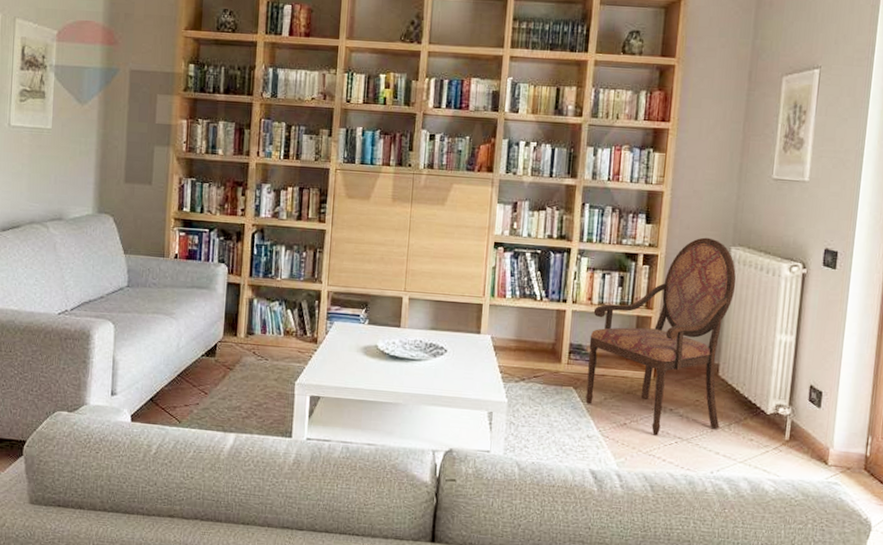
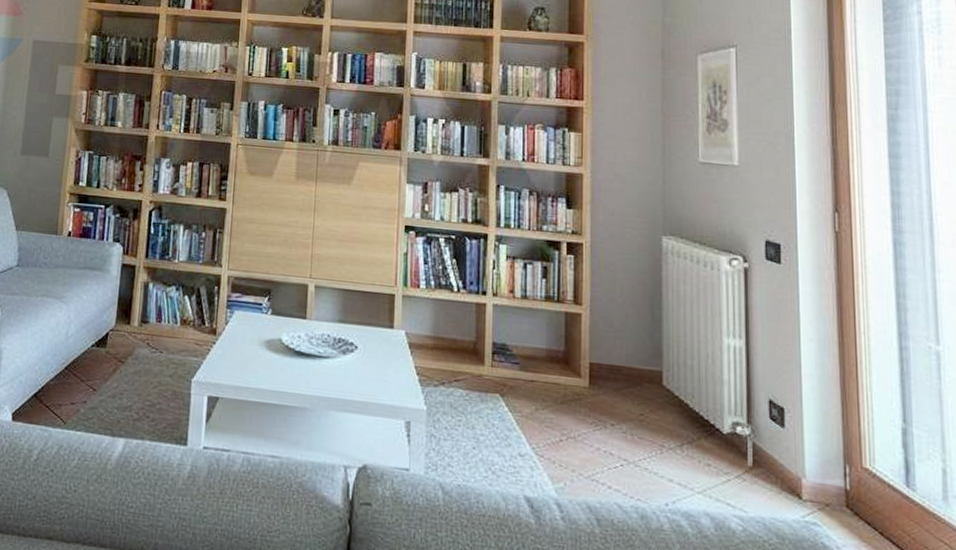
armchair: present [585,237,736,436] -> none [514,225,672,456]

